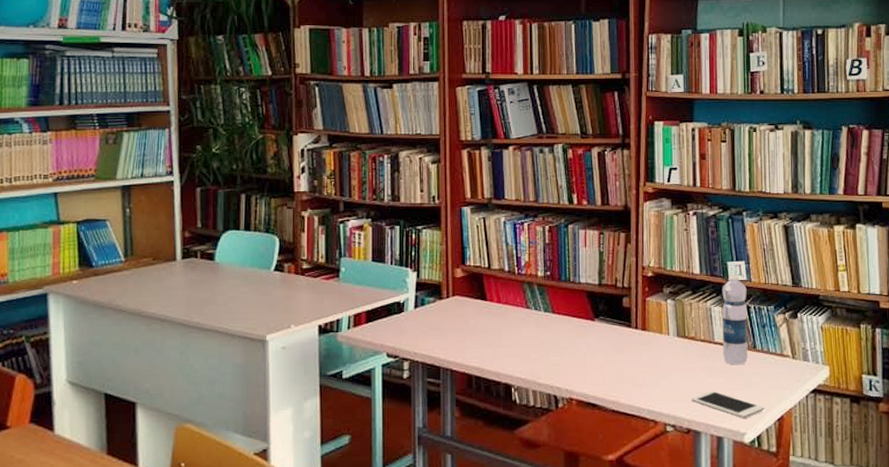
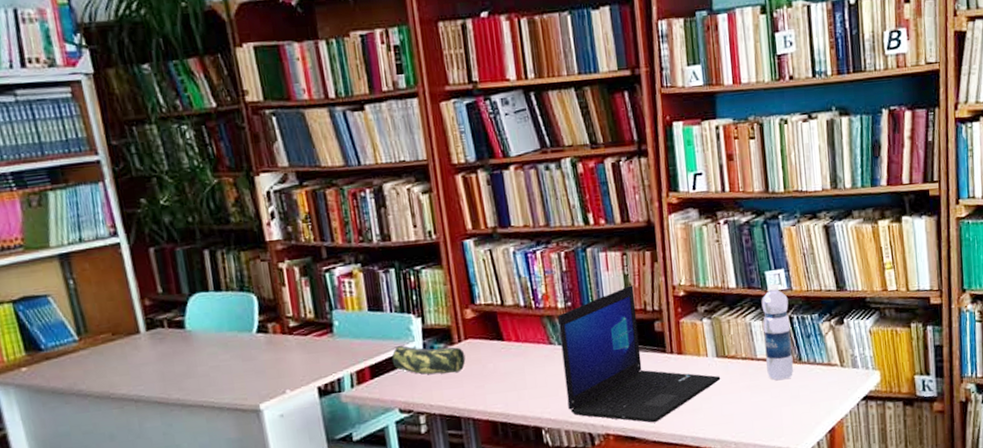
pencil case: none [386,295,451,326] -> present [392,344,466,374]
laptop: none [537,262,680,392] -> present [558,285,721,423]
cell phone: present [691,390,765,418] -> none [736,409,814,434]

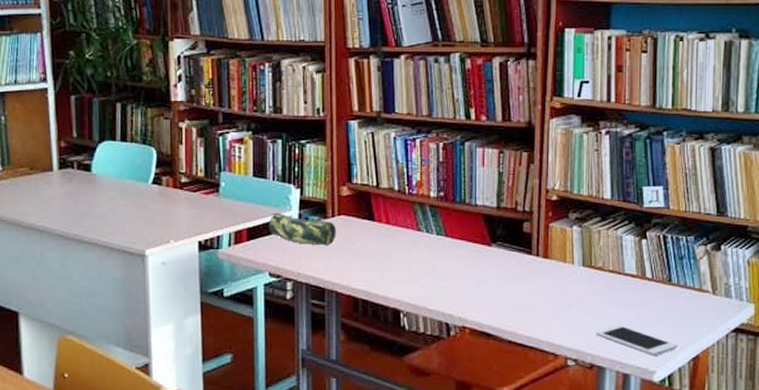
laptop: present [558,285,721,423] -> none [428,184,585,323]
cell phone: none [736,409,814,434] -> present [596,325,678,356]
water bottle: present [761,283,794,380] -> none [634,199,664,299]

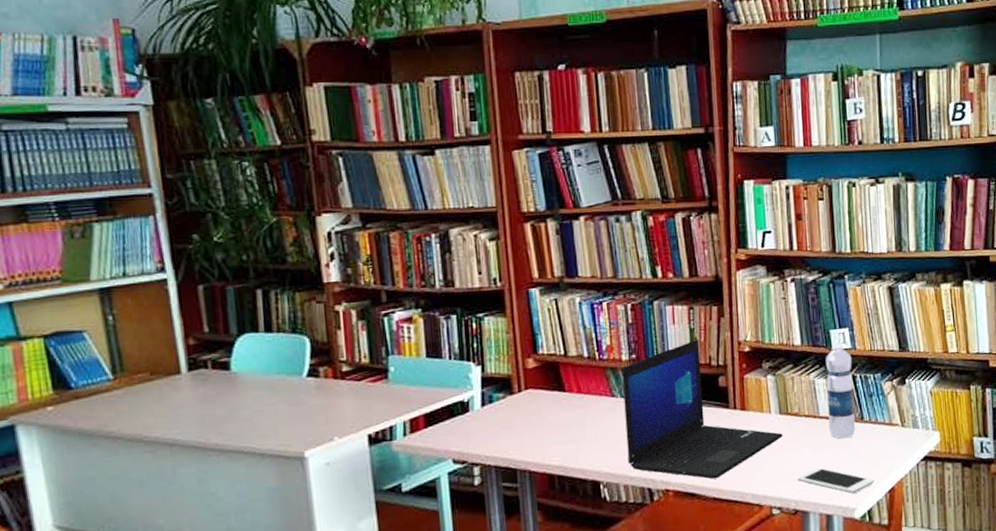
pencil case: present [268,212,336,246] -> none [448,393,525,424]
laptop: none [428,184,585,323] -> present [622,339,783,479]
water bottle: none [634,199,664,299] -> present [825,342,856,439]

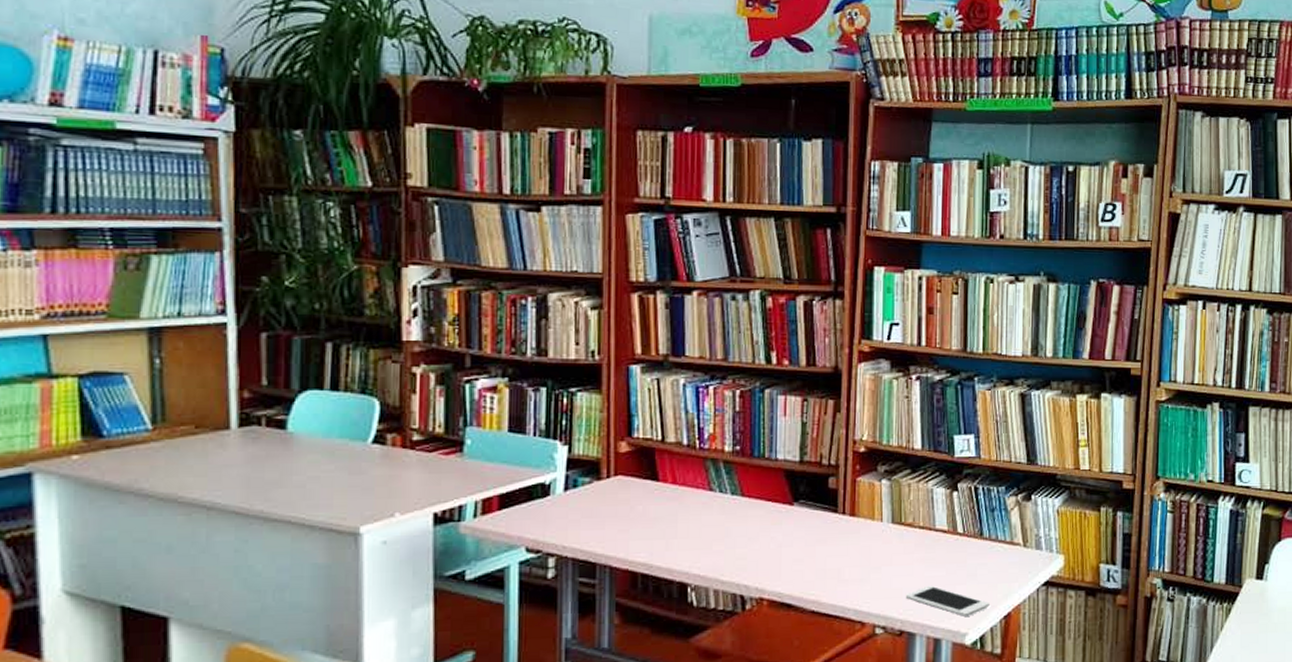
laptop: present [622,339,783,479] -> none [721,435,894,590]
water bottle: present [825,342,856,439] -> none [945,449,975,556]

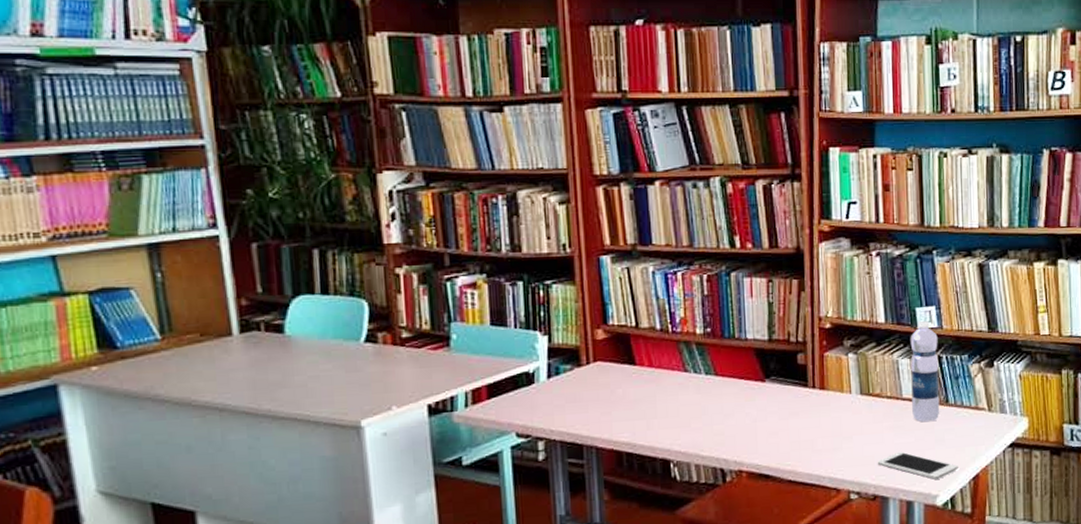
water bottle: none [945,449,975,556] -> present [910,320,940,422]

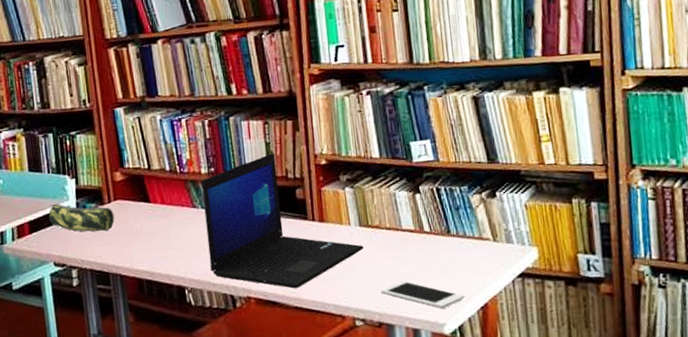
pencil case: none [512,363,593,397] -> present [48,203,115,232]
laptop: none [696,314,864,461] -> present [201,153,364,289]
water bottle: present [910,320,940,422] -> none [406,154,442,253]

